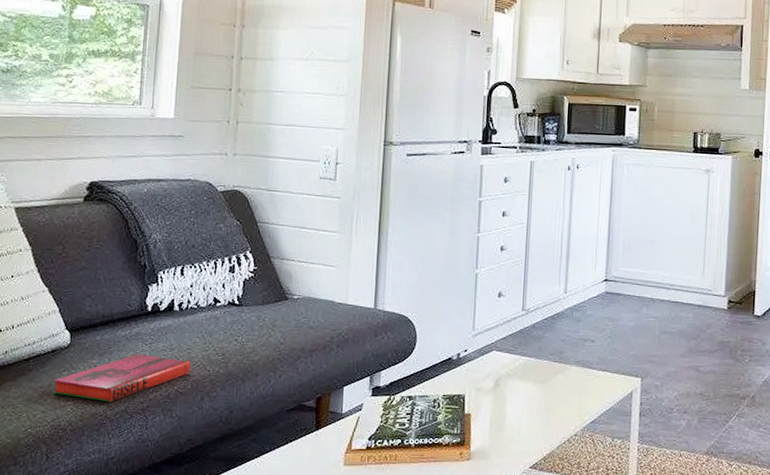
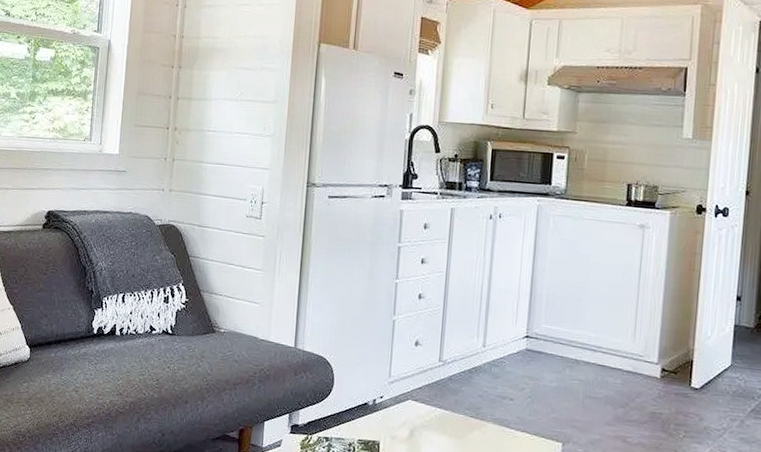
hardback book: present [53,353,191,403] -> none [15,372,129,415]

